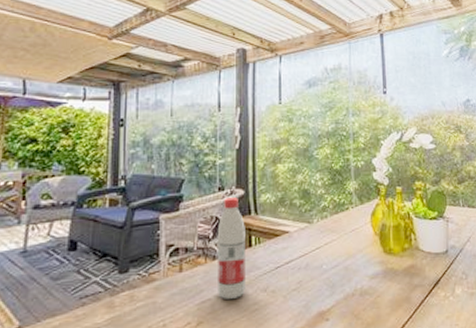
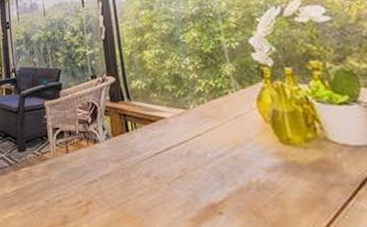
water bottle: present [217,198,245,299] -> none [94,85,128,182]

